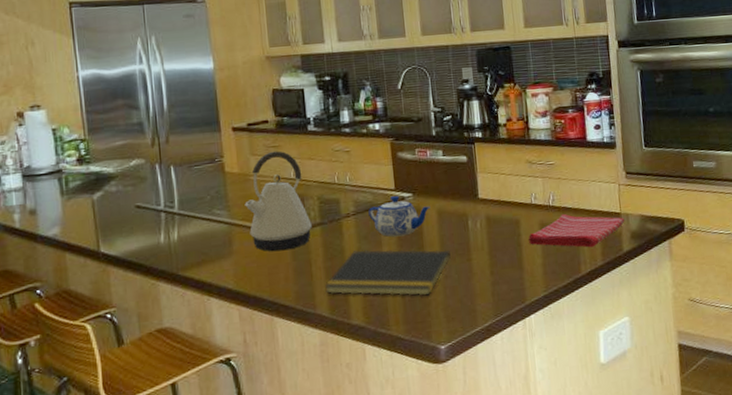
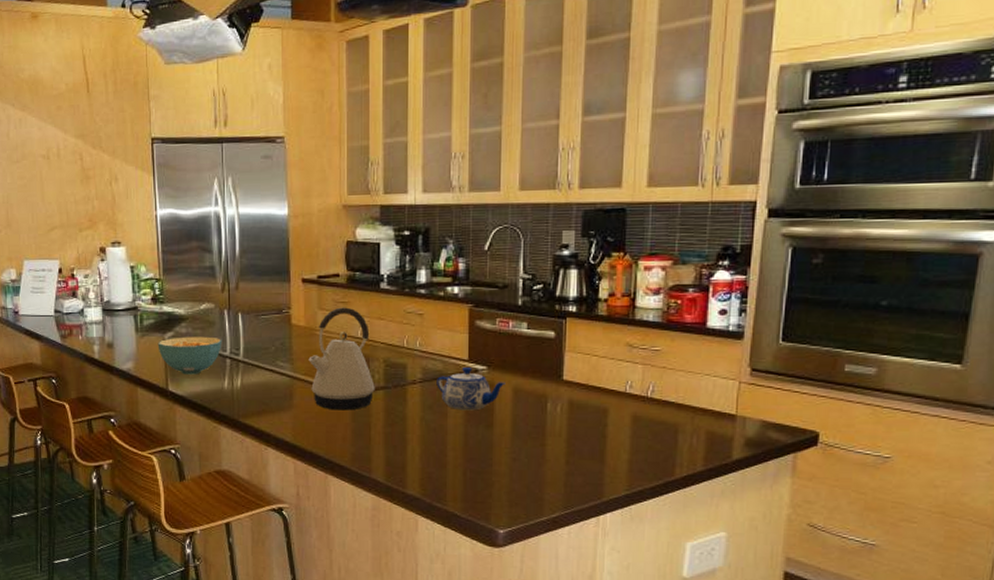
cereal bowl: none [86,192,156,234] -> present [157,336,222,375]
notepad: present [325,250,451,296] -> none [383,420,522,476]
dish towel: present [528,213,625,248] -> none [615,407,740,450]

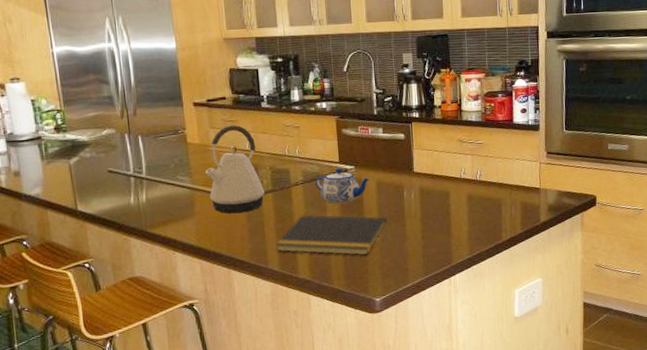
cereal bowl: present [157,336,222,375] -> none [64,159,126,195]
notepad: none [383,420,522,476] -> present [276,214,387,256]

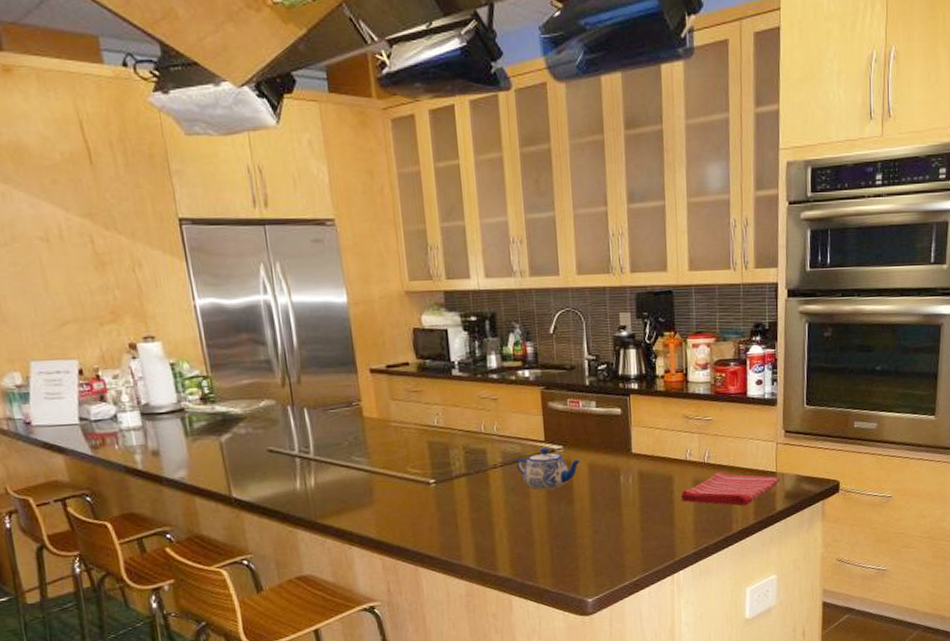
kettle: present [205,125,265,214] -> none [385,396,457,502]
notepad: present [276,214,387,256] -> none [471,502,601,550]
dish towel: none [456,187,543,218] -> present [680,471,780,506]

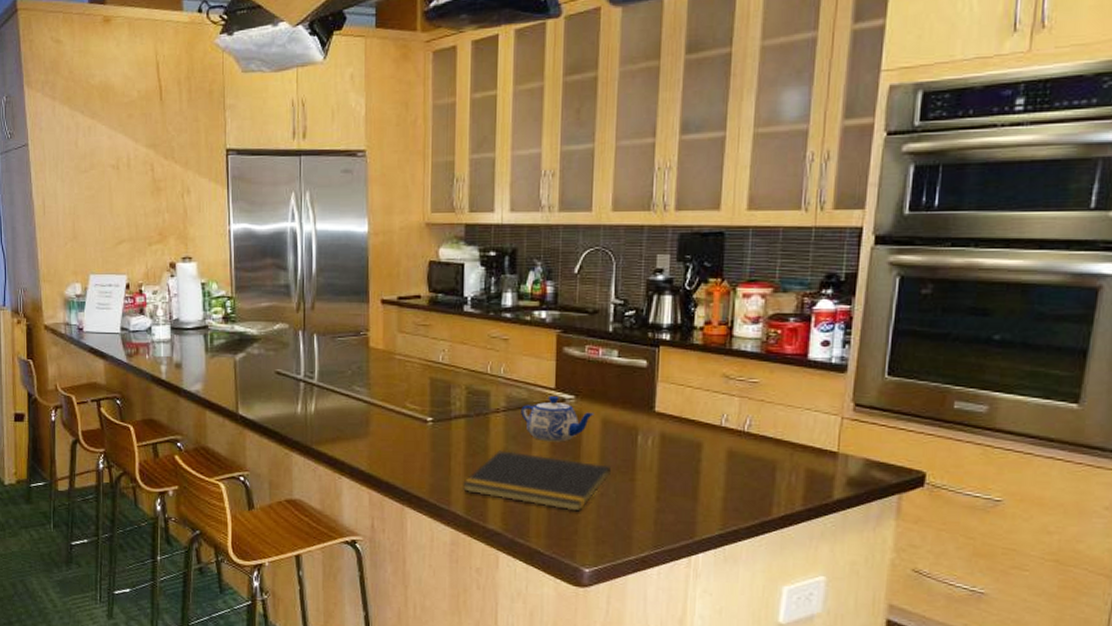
notepad: none [471,502,601,550] -> present [463,450,611,512]
dish towel: present [680,471,780,506] -> none [709,443,842,488]

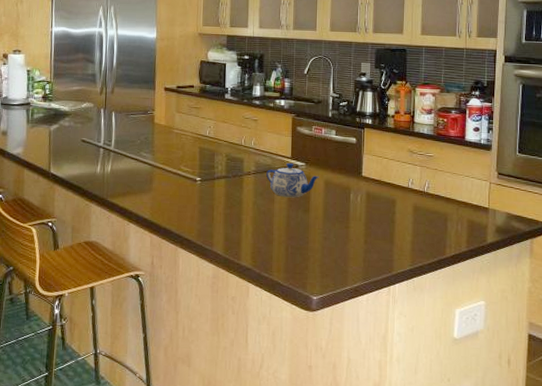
notepad: present [463,450,611,512] -> none [223,204,331,252]

